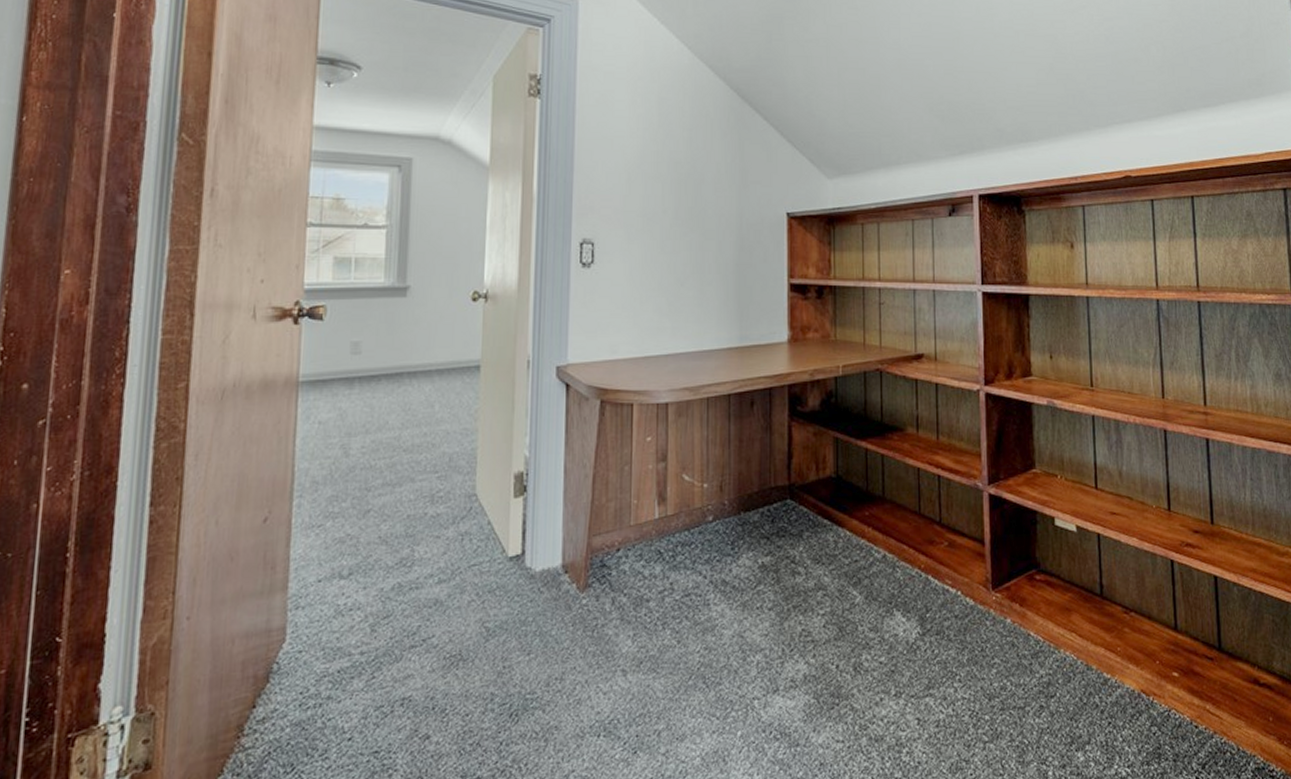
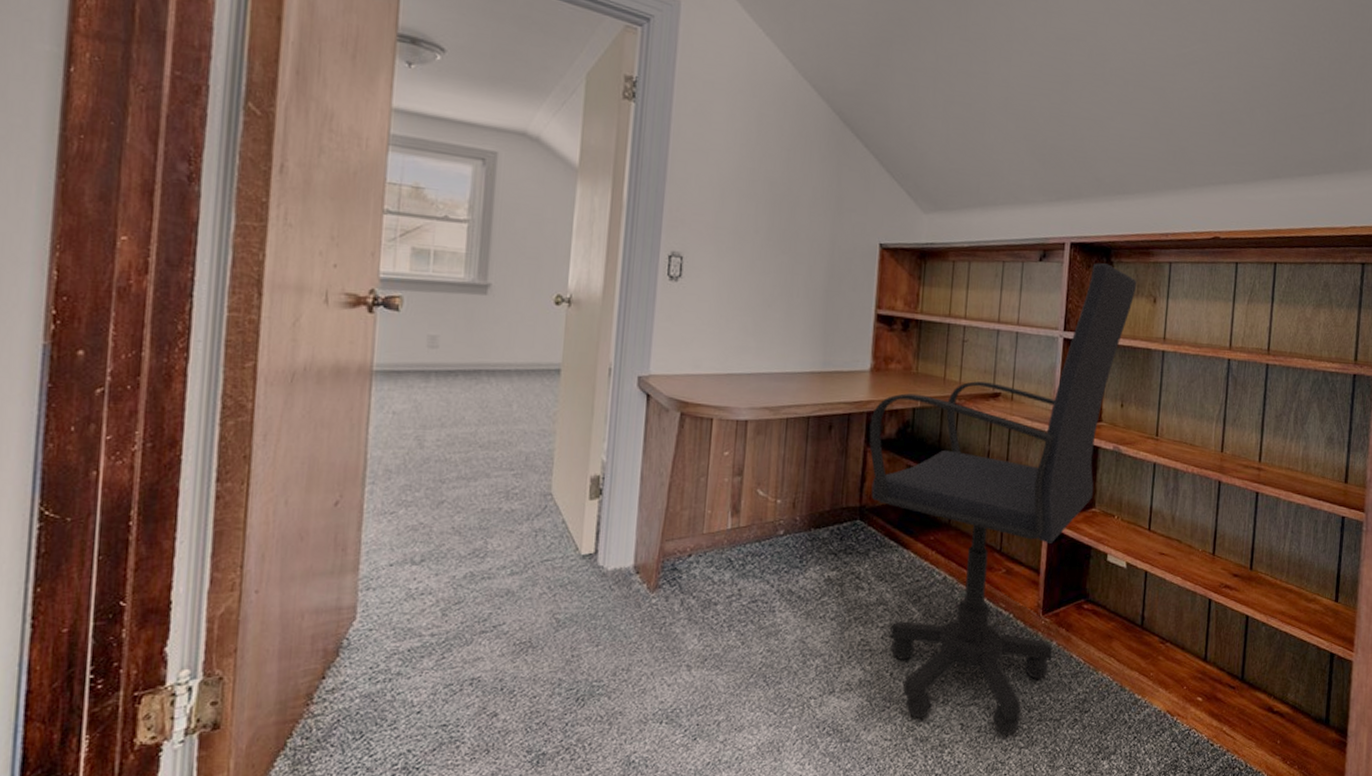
office chair: none [792,213,1051,729] -> present [869,263,1136,735]

